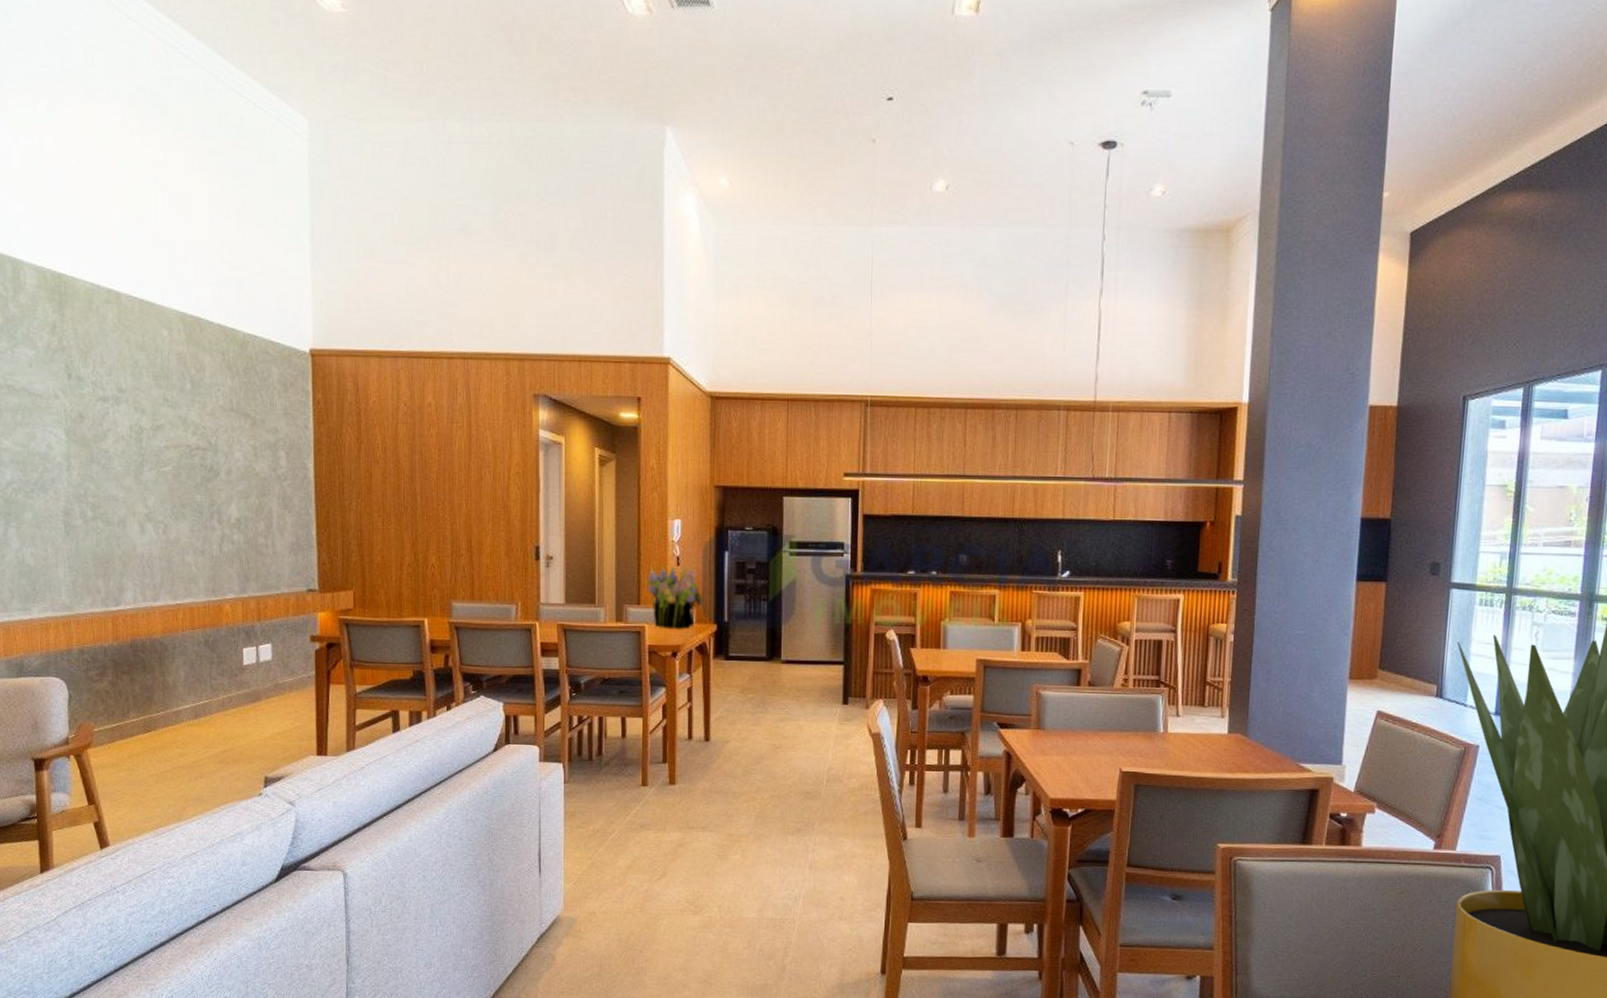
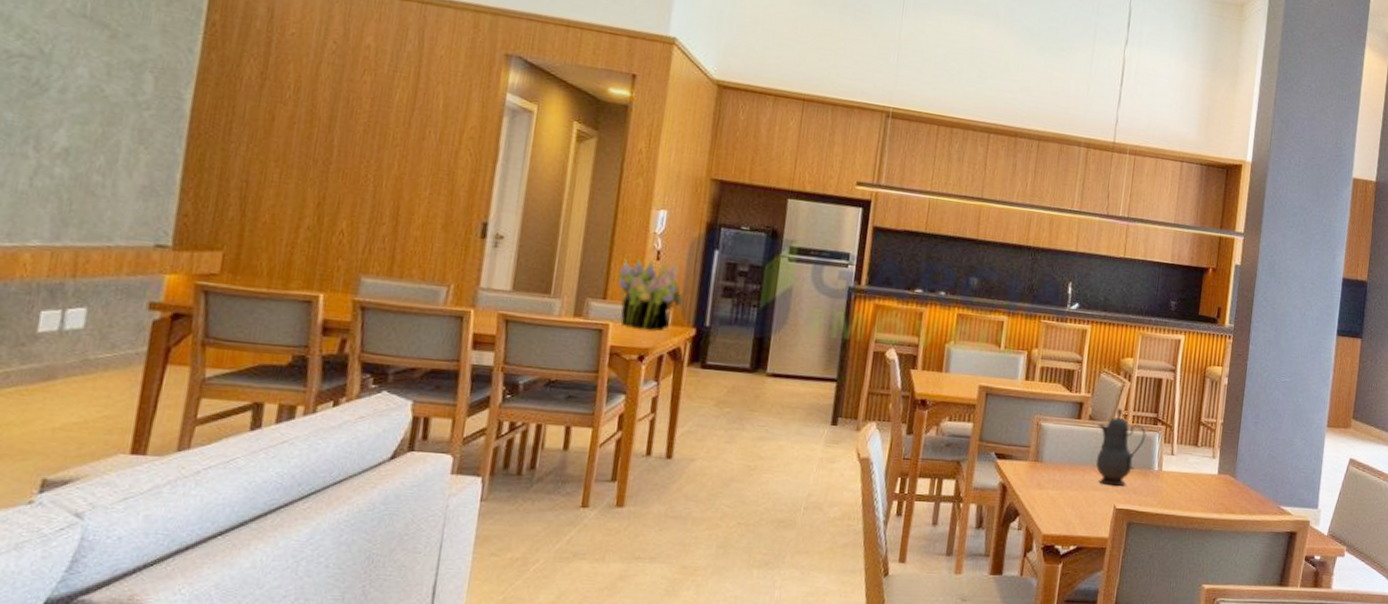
coffeepot: none [1097,673,1149,750] -> present [1095,408,1146,487]

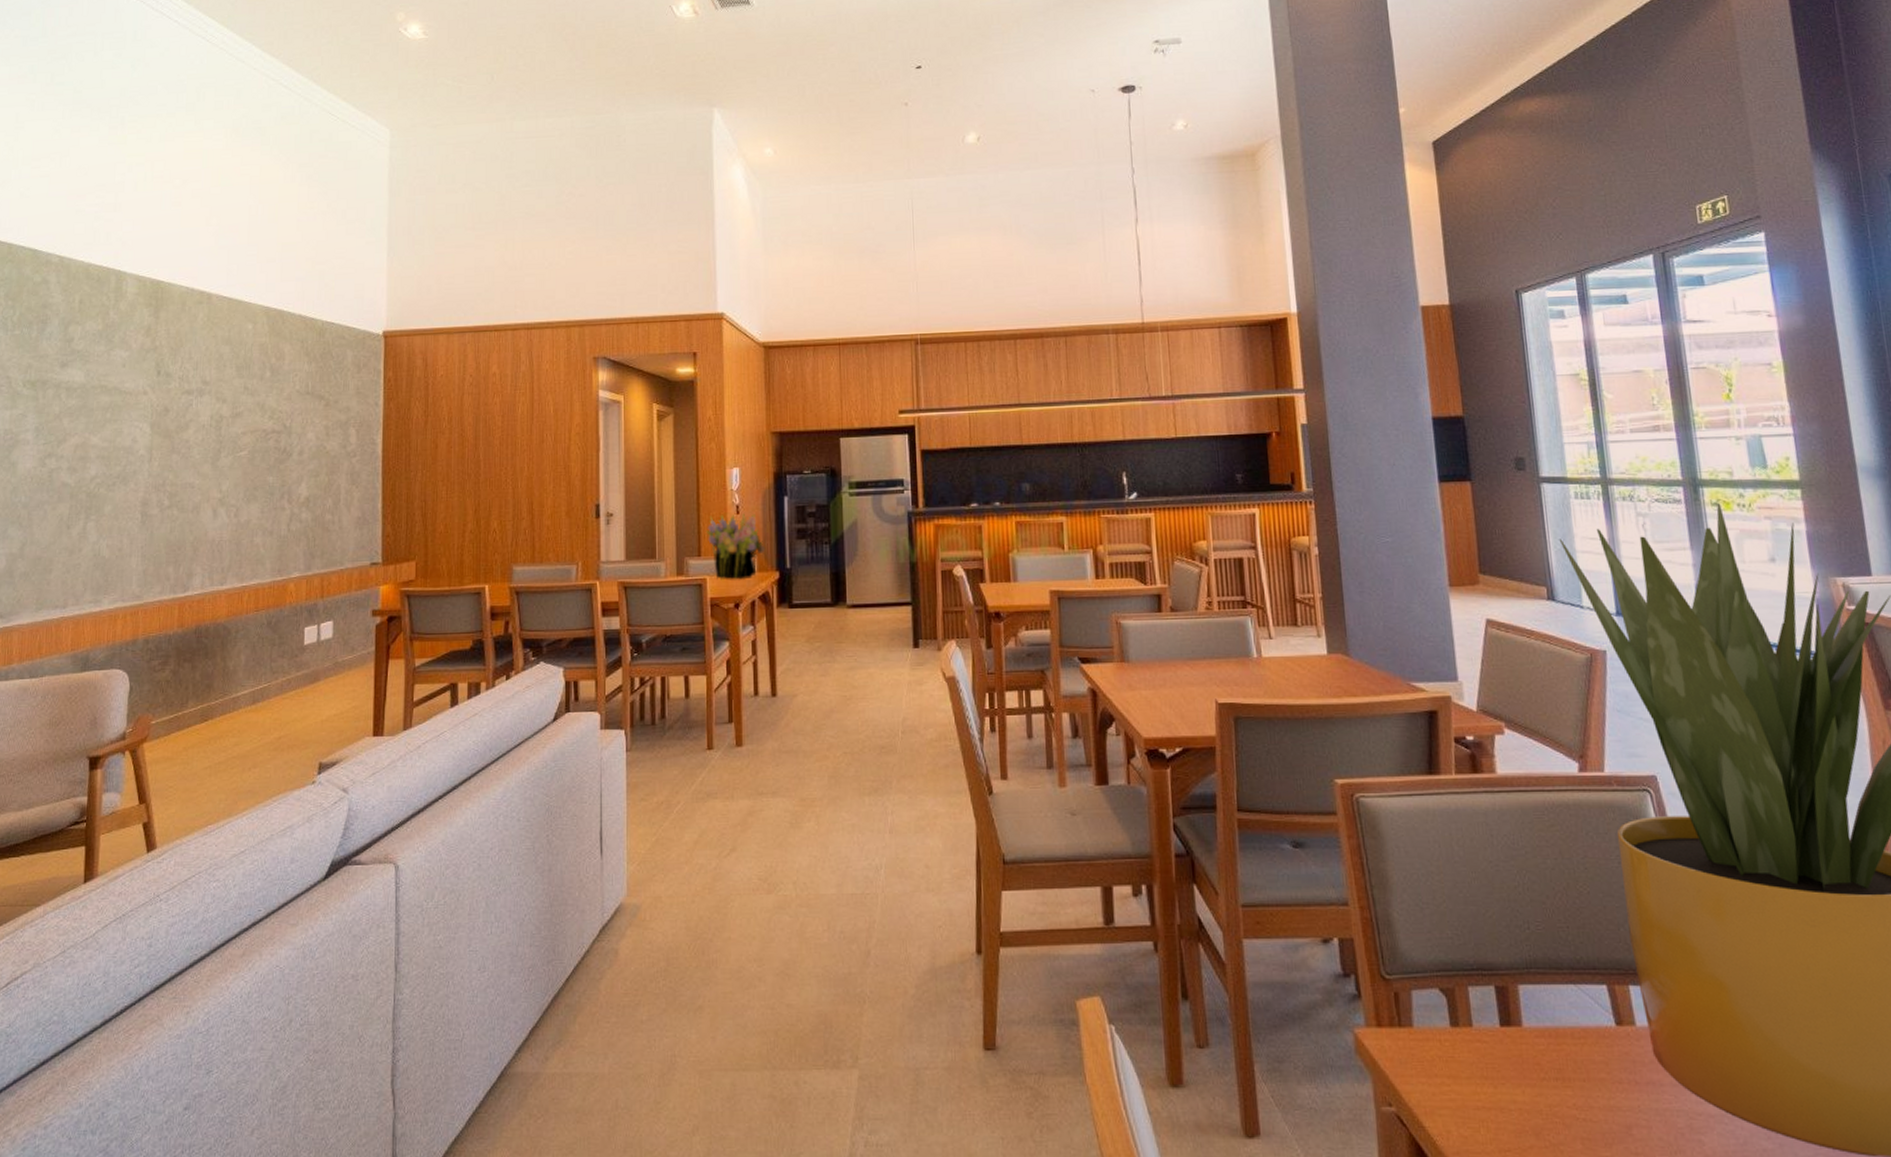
coffeepot: present [1095,408,1146,487] -> none [1181,596,1237,680]

